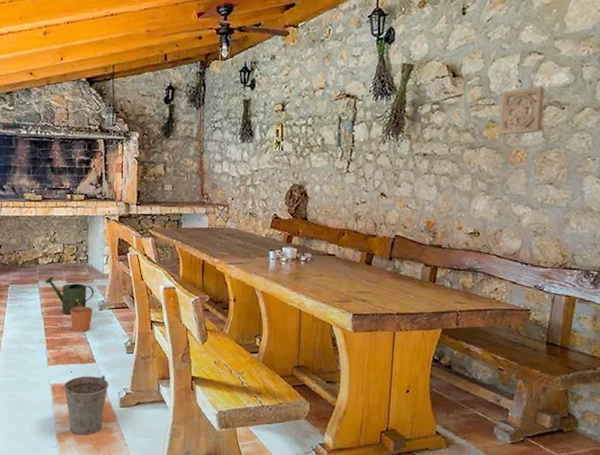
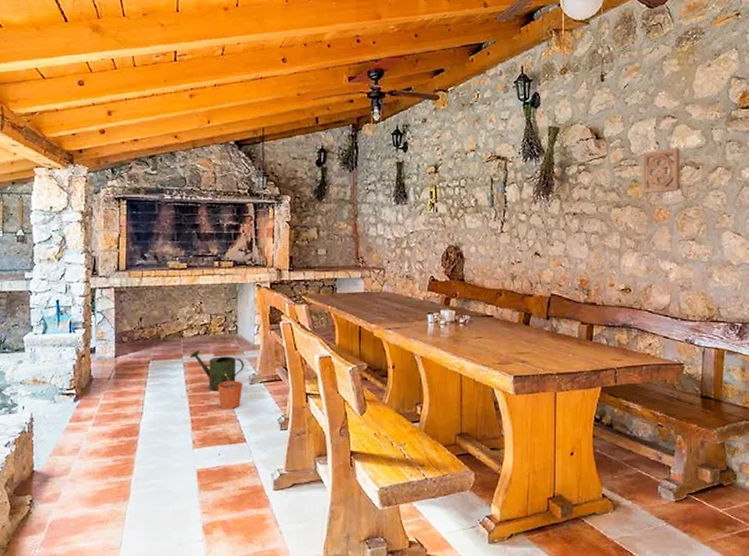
bucket: present [61,375,109,435] -> none [208,455,261,525]

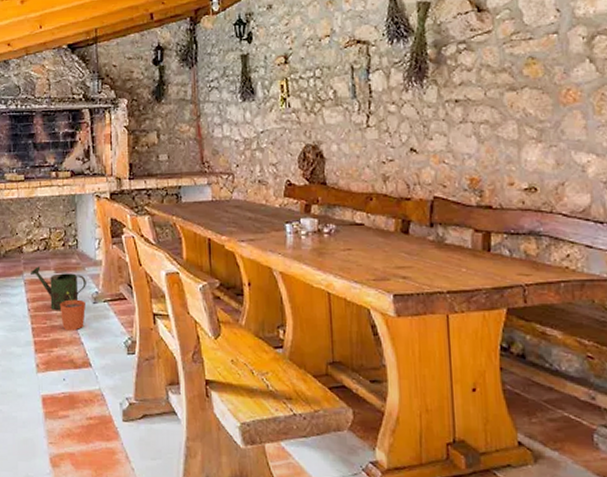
wall ornament: present [642,147,680,194] -> none [539,13,593,73]

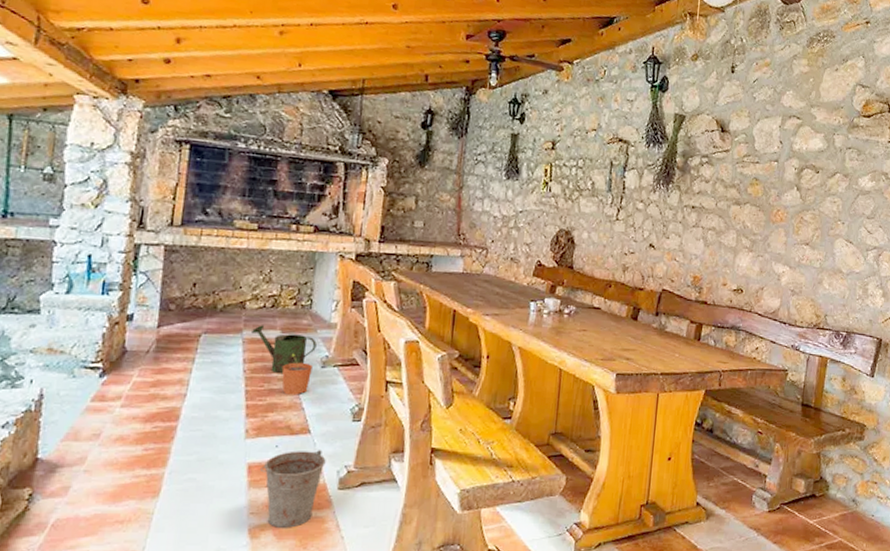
bucket: none [53,381,109,458] -> present [260,449,326,528]

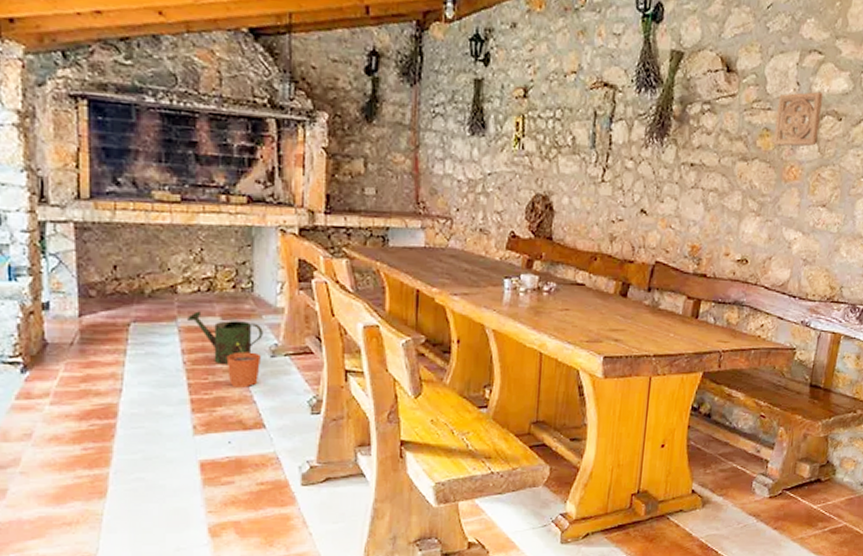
bucket: present [260,449,326,528] -> none [214,444,285,526]
wall ornament: none [762,149,802,194] -> present [773,91,823,147]

